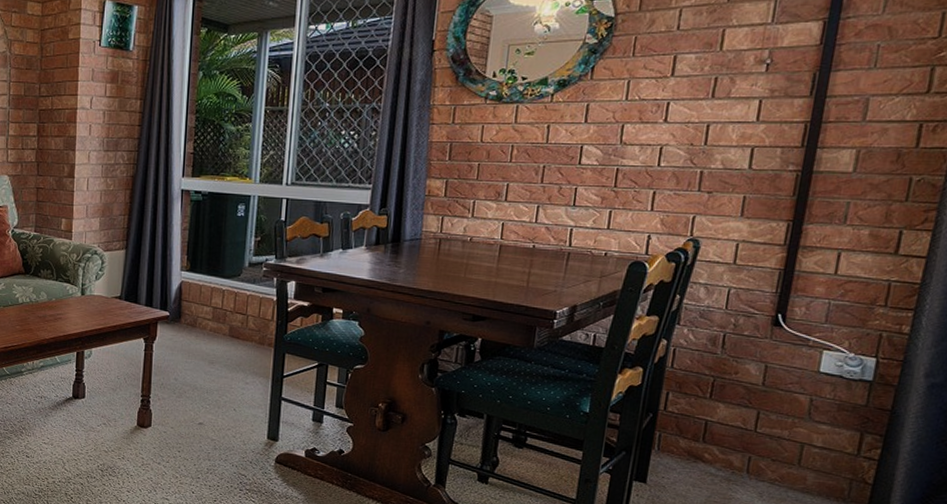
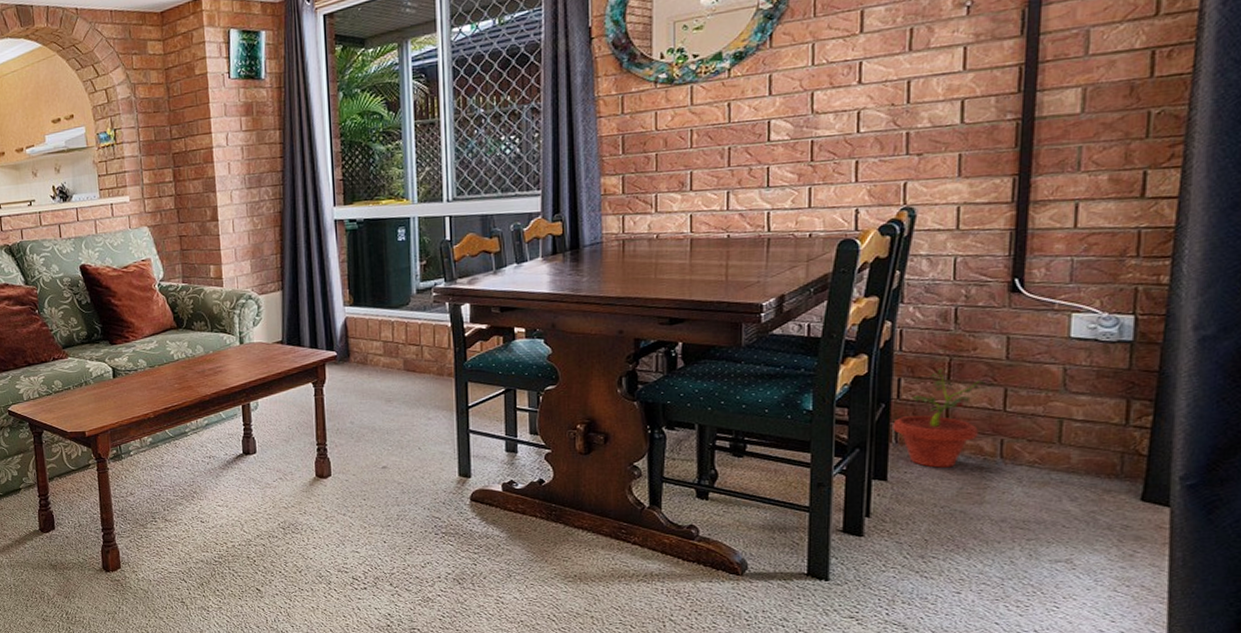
potted plant: none [657,387,744,477] -> present [893,368,988,468]

